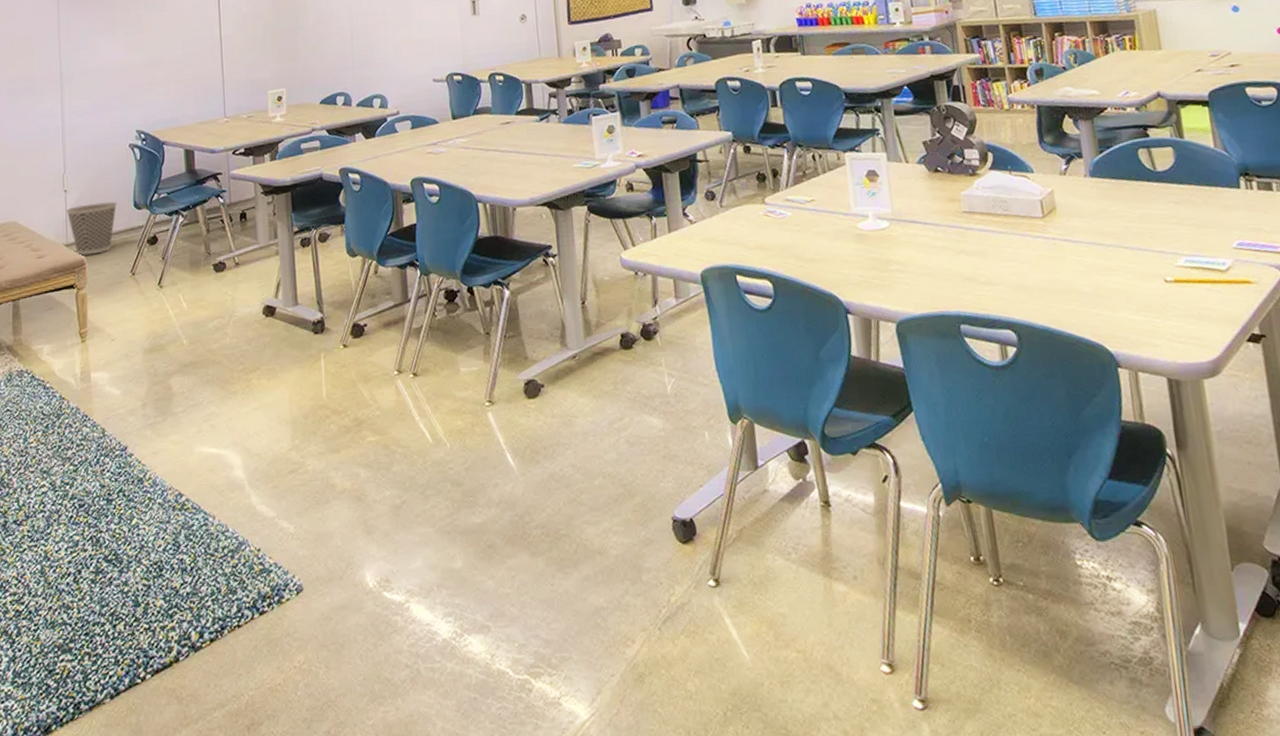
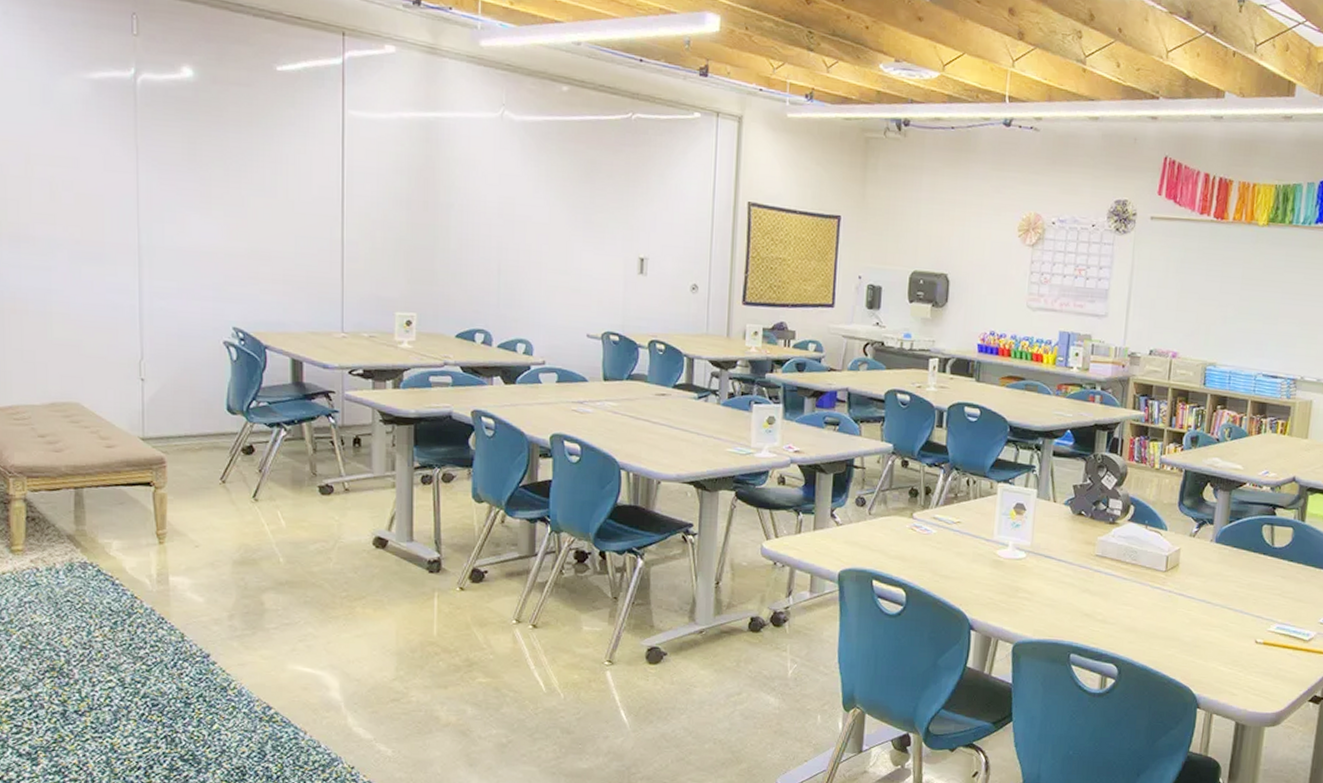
wastebasket: present [66,201,118,256] -> none [143,398,207,454]

